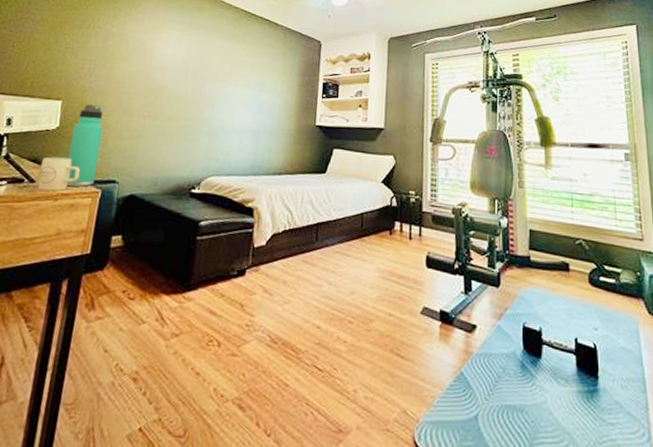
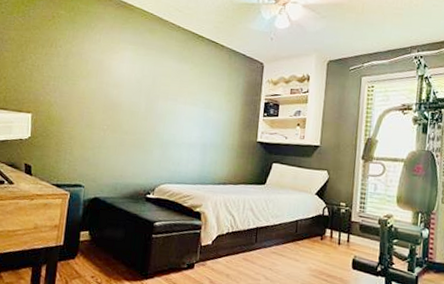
mug: present [37,156,81,191] -> none [16,162,52,192]
thermos bottle: present [66,104,103,187] -> none [40,117,69,190]

